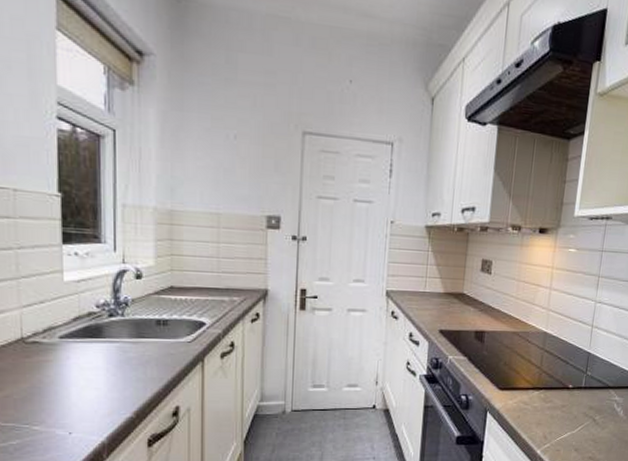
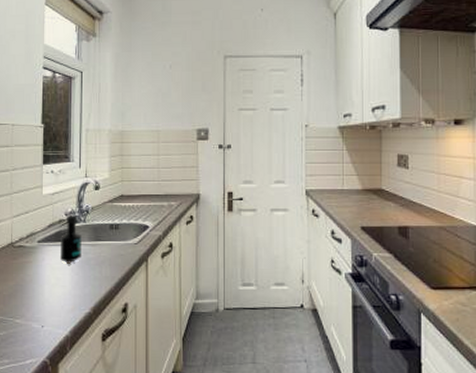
bottle: none [90,308,119,363] -> present [59,215,81,264]

